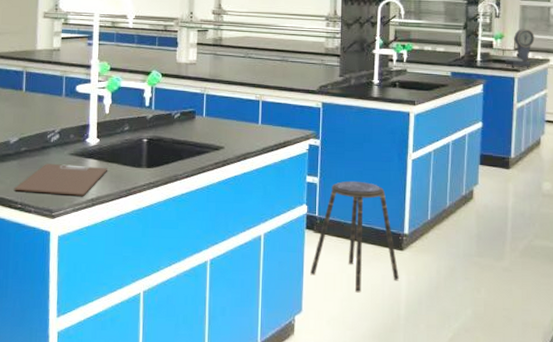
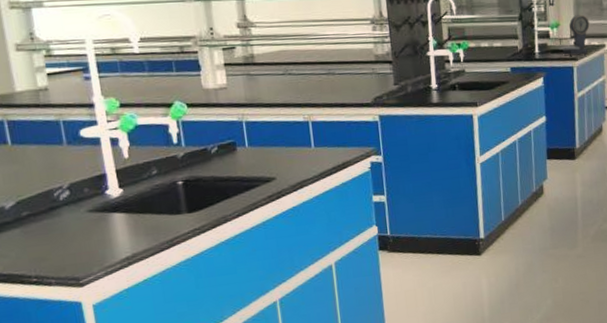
clipboard: present [14,164,108,196] -> none [22,220,141,264]
stool: present [310,181,399,292] -> none [389,193,480,303]

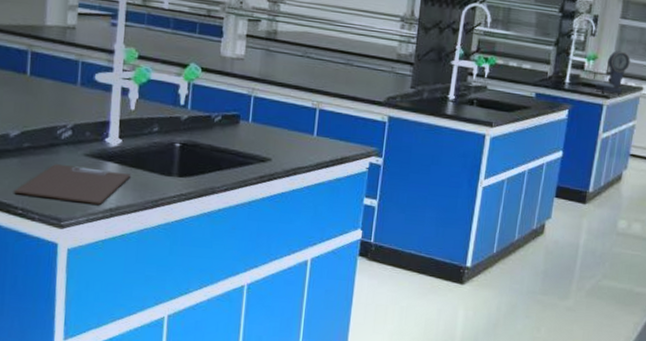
clipboard: none [22,220,141,264] -> present [13,164,132,205]

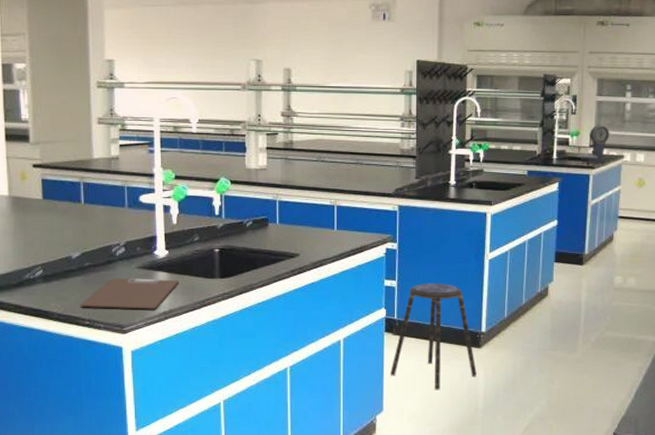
stool: none [360,206,457,326] -> present [390,283,477,389]

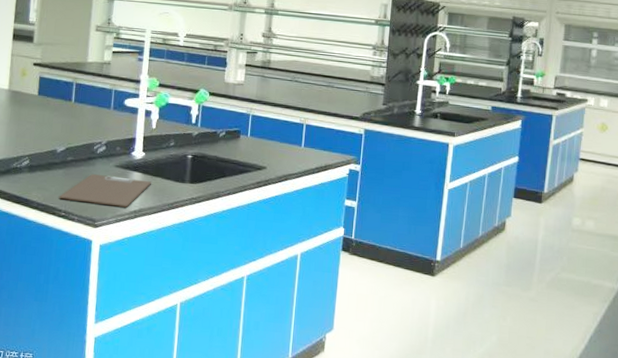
stool: present [390,283,477,389] -> none [343,206,429,314]
scale: present [575,125,610,165] -> none [539,68,575,107]

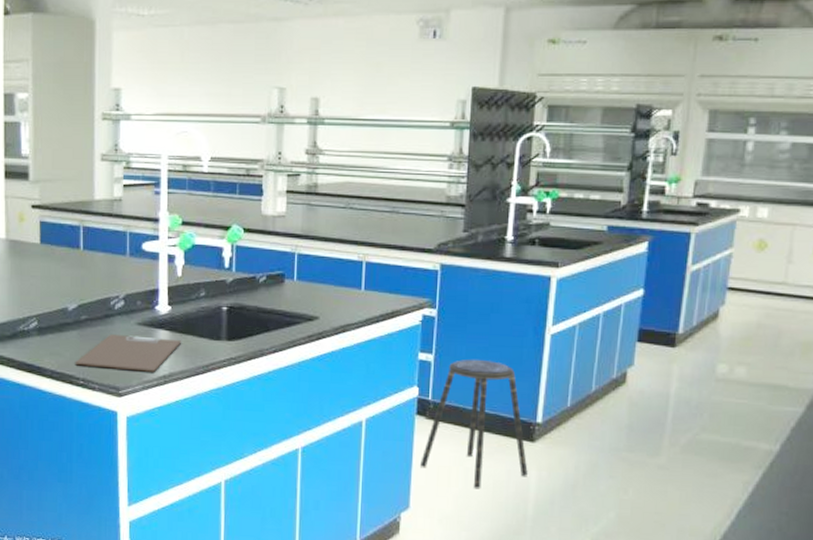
stool: none [343,206,429,314] -> present [420,359,528,488]

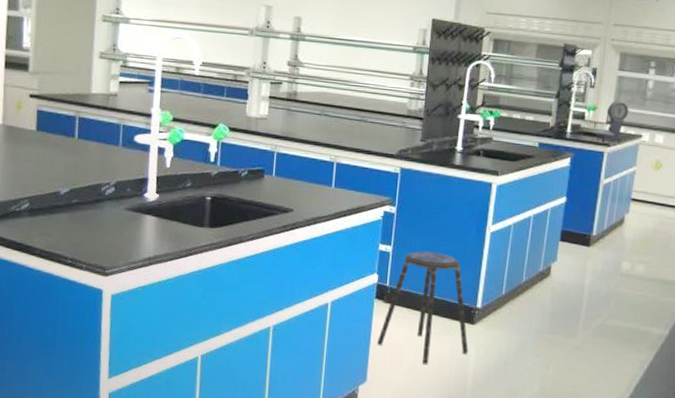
clipboard: present [74,335,182,372] -> none [63,218,168,254]
scale: none [672,169,723,221] -> present [590,101,629,143]

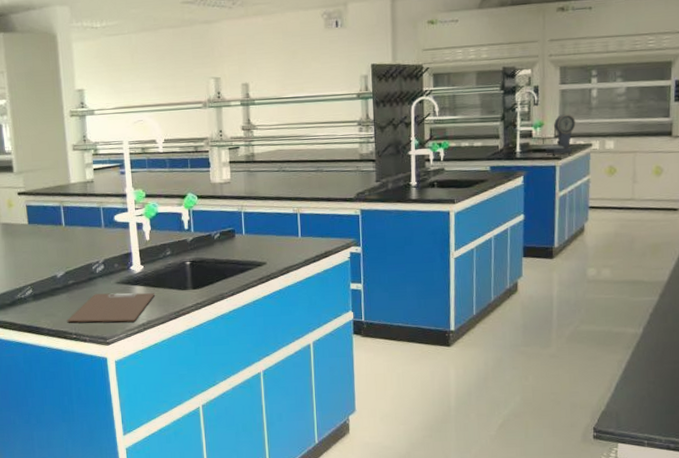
clipboard: none [63,218,168,254] -> present [67,292,156,323]
stool: present [377,251,468,364] -> none [361,284,448,389]

